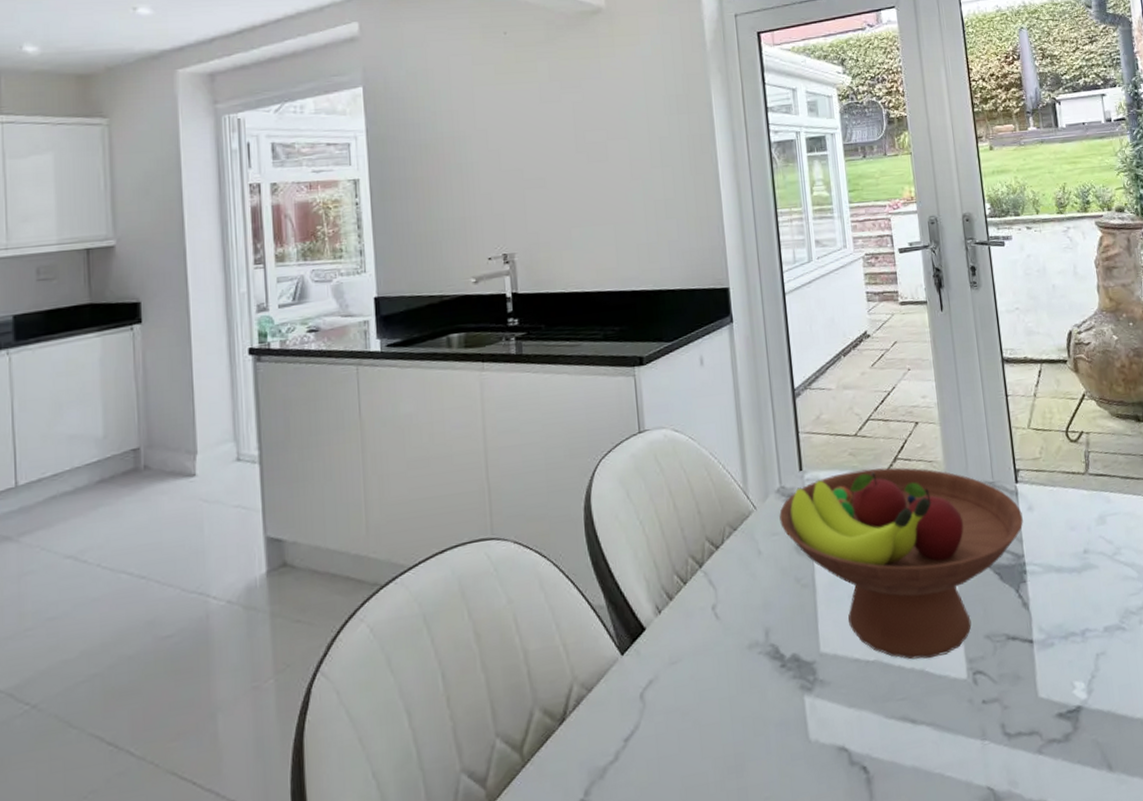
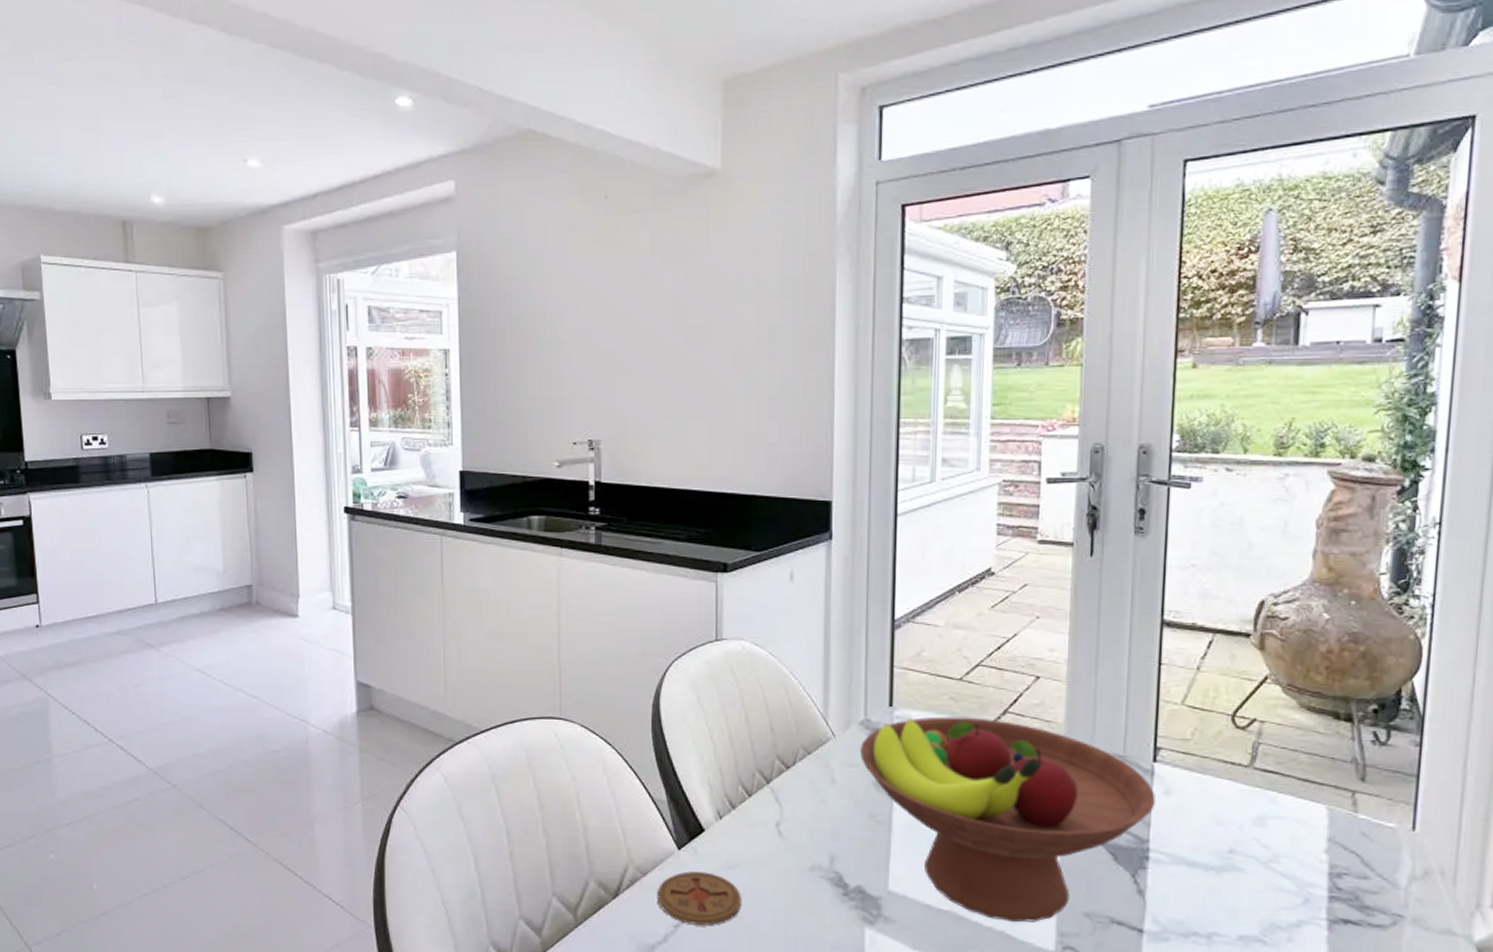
coaster: none [604,673,688,734] -> present [657,871,742,925]

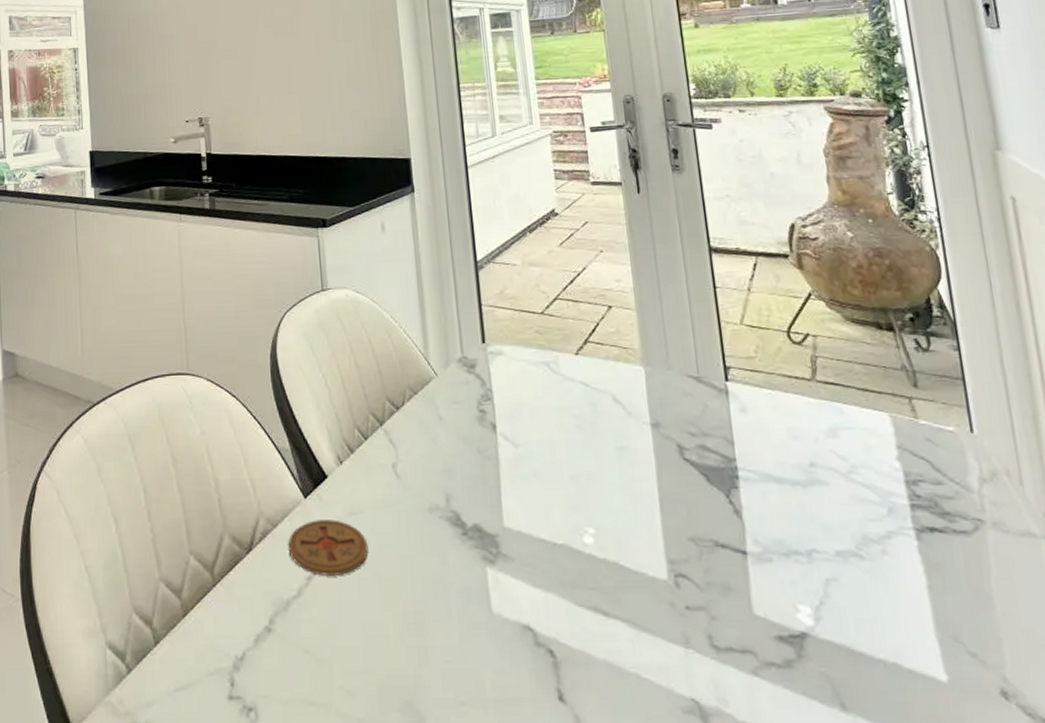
fruit bowl: present [860,716,1156,923] -> none [461,348,735,552]

